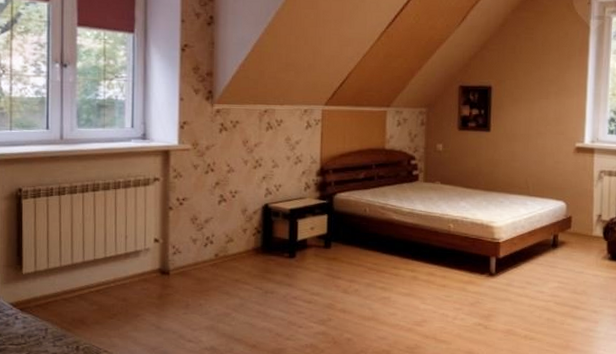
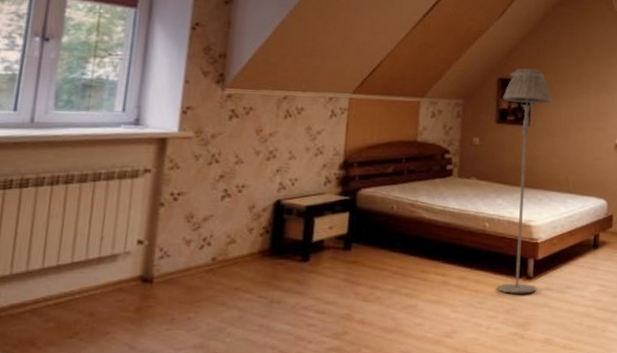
floor lamp: none [462,75,512,289] -> present [497,68,552,294]

